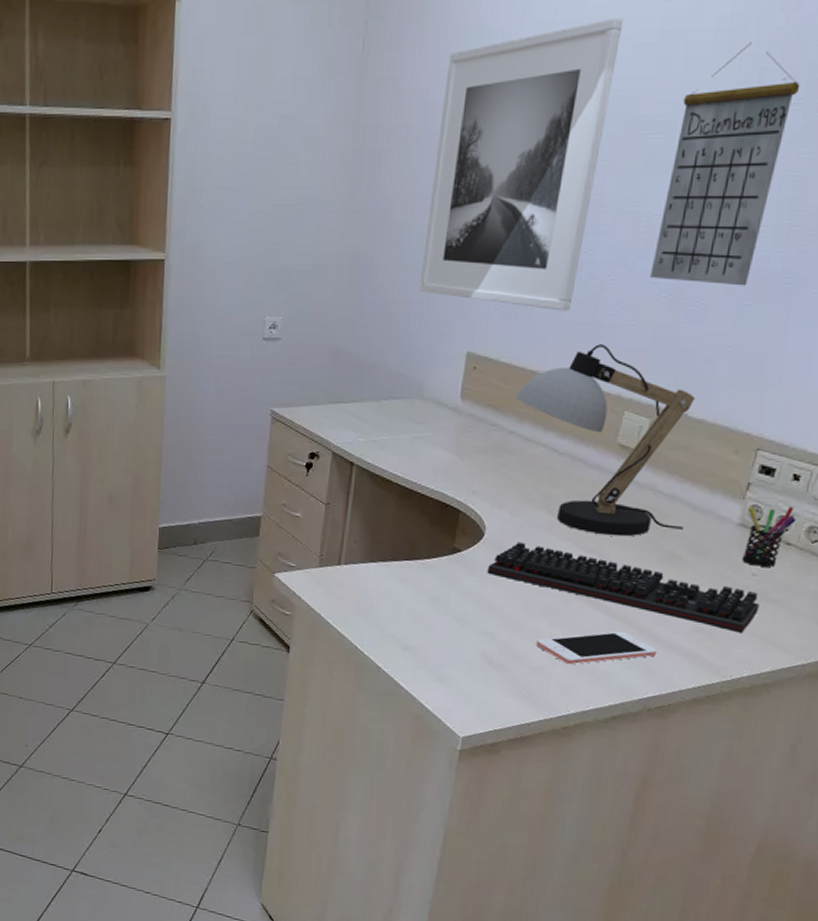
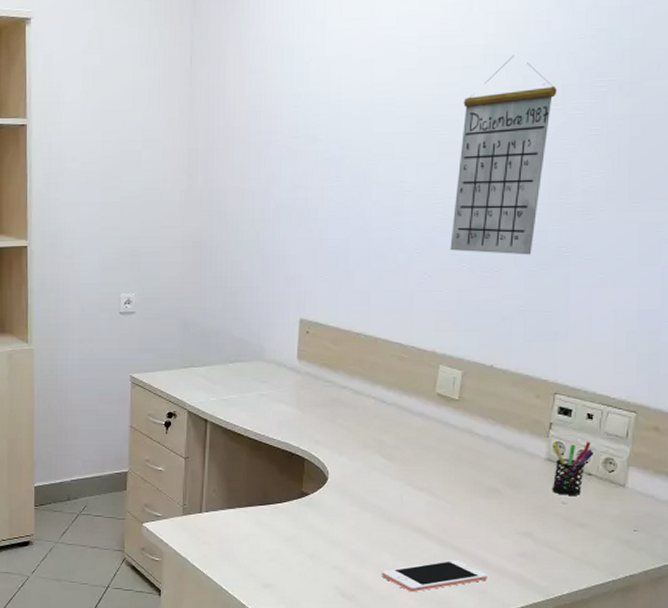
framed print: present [419,17,624,311] -> none [254,35,408,281]
keyboard: present [487,542,759,633] -> none [333,484,571,555]
desk lamp: present [515,344,695,537] -> none [345,308,499,475]

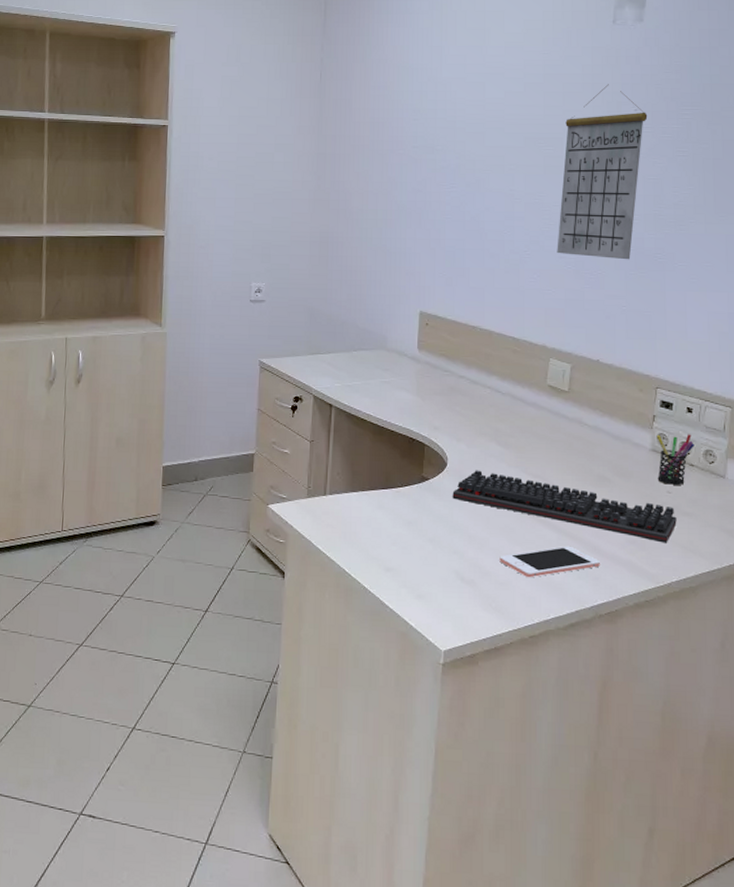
keyboard: none [333,484,571,555] -> present [452,470,677,543]

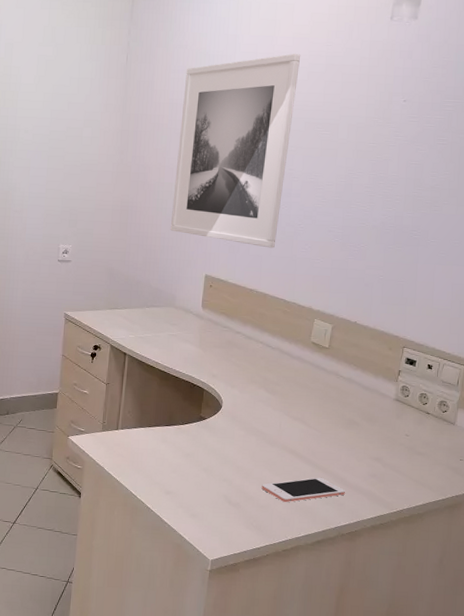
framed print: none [377,63,515,279] -> present [170,53,301,248]
keyboard: present [452,470,677,543] -> none [225,412,412,477]
calendar: present [557,84,648,260] -> none [327,76,415,236]
pen holder: present [656,434,694,485] -> none [398,386,432,430]

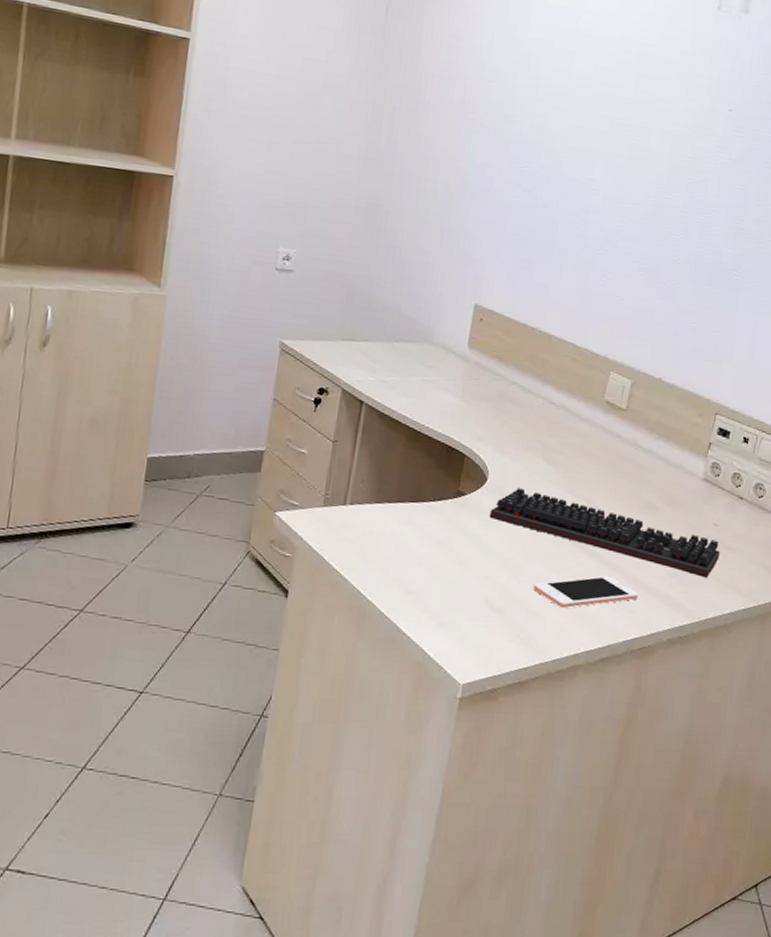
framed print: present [170,53,301,248] -> none [431,33,610,277]
keyboard: none [225,412,412,477] -> present [489,488,720,578]

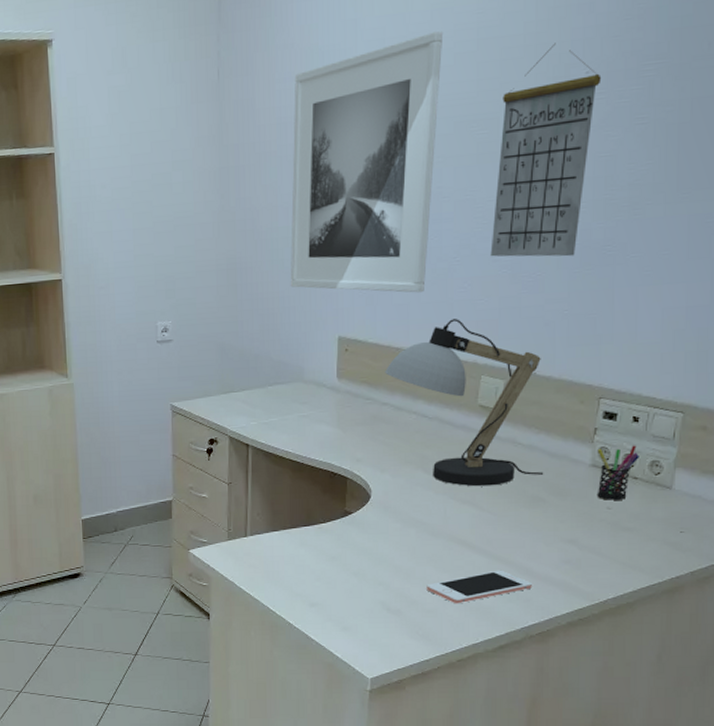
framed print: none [431,33,610,277] -> present [290,30,444,293]
keyboard: present [489,488,720,578] -> none [377,500,616,561]
desk lamp: none [517,309,667,487] -> present [385,319,543,487]
calendar: none [631,76,741,274] -> present [490,43,602,257]
pen holder: none [705,463,746,518] -> present [597,445,639,500]

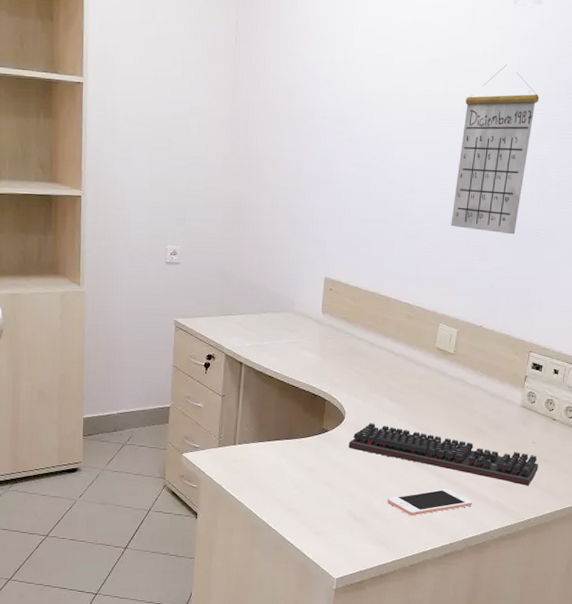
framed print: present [290,30,444,293] -> none [286,37,422,249]
keyboard: none [377,500,616,561] -> present [348,423,538,486]
desk lamp: present [385,319,543,487] -> none [362,274,486,417]
pen holder: present [597,445,639,500] -> none [525,392,558,437]

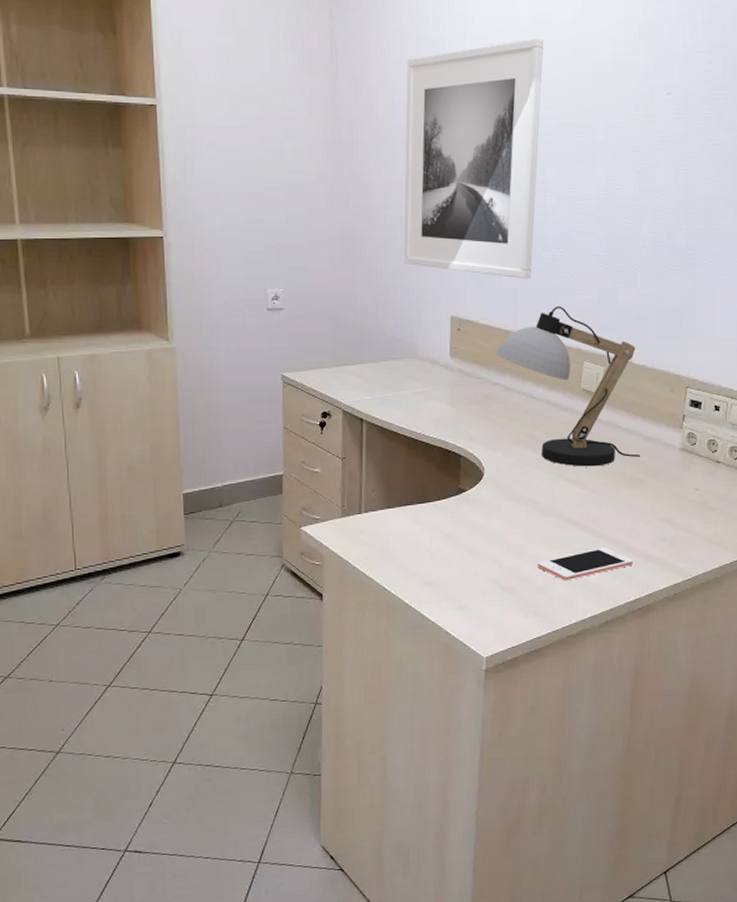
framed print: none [286,37,422,249] -> present [403,37,544,279]
keyboard: present [348,423,538,486] -> none [490,478,704,538]
desk lamp: none [362,274,486,417] -> present [496,306,640,467]
calendar: present [451,64,540,235] -> none [589,64,680,257]

